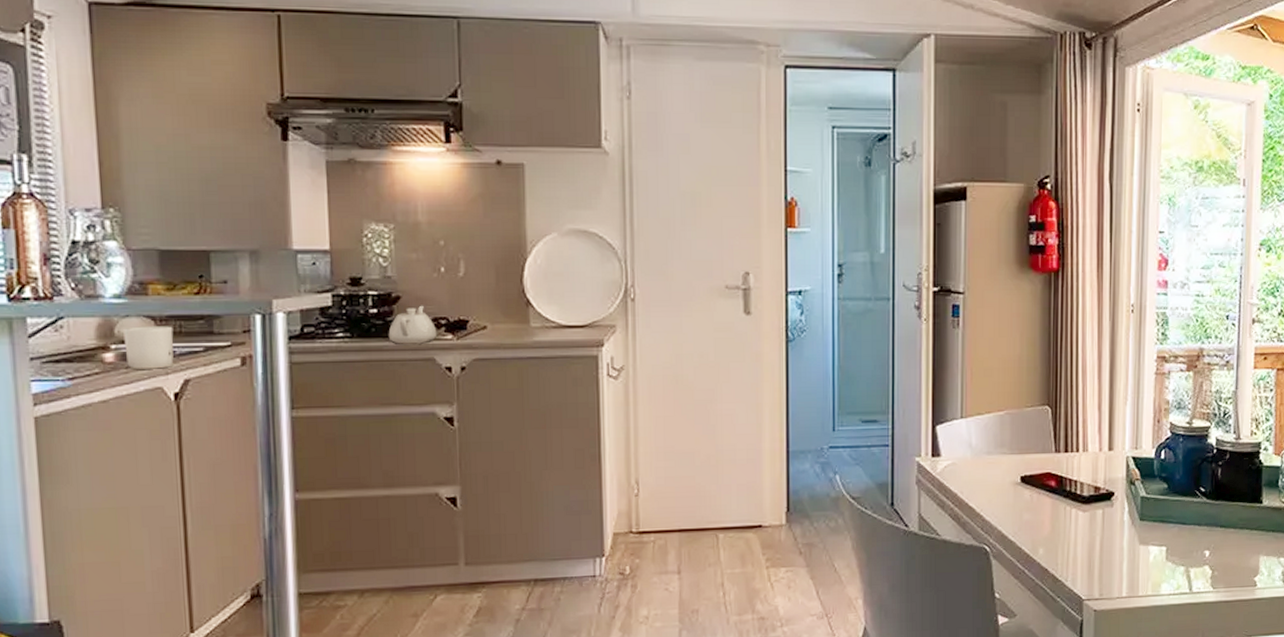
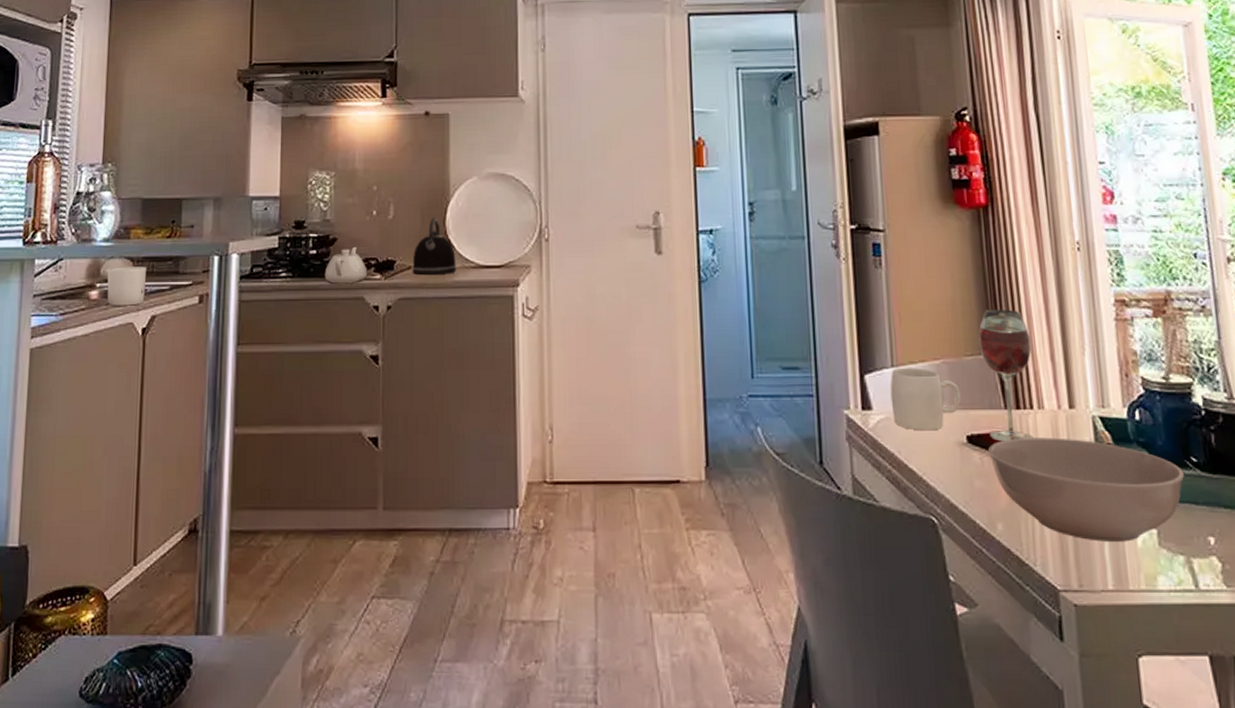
kettle: none [487,275,537,336] -> present [412,217,457,276]
mug: none [958,418,1019,474] -> present [890,367,961,431]
bowl: none [1038,475,1194,559] -> present [988,437,1185,542]
wineglass: none [1039,366,1084,481] -> present [978,310,1034,442]

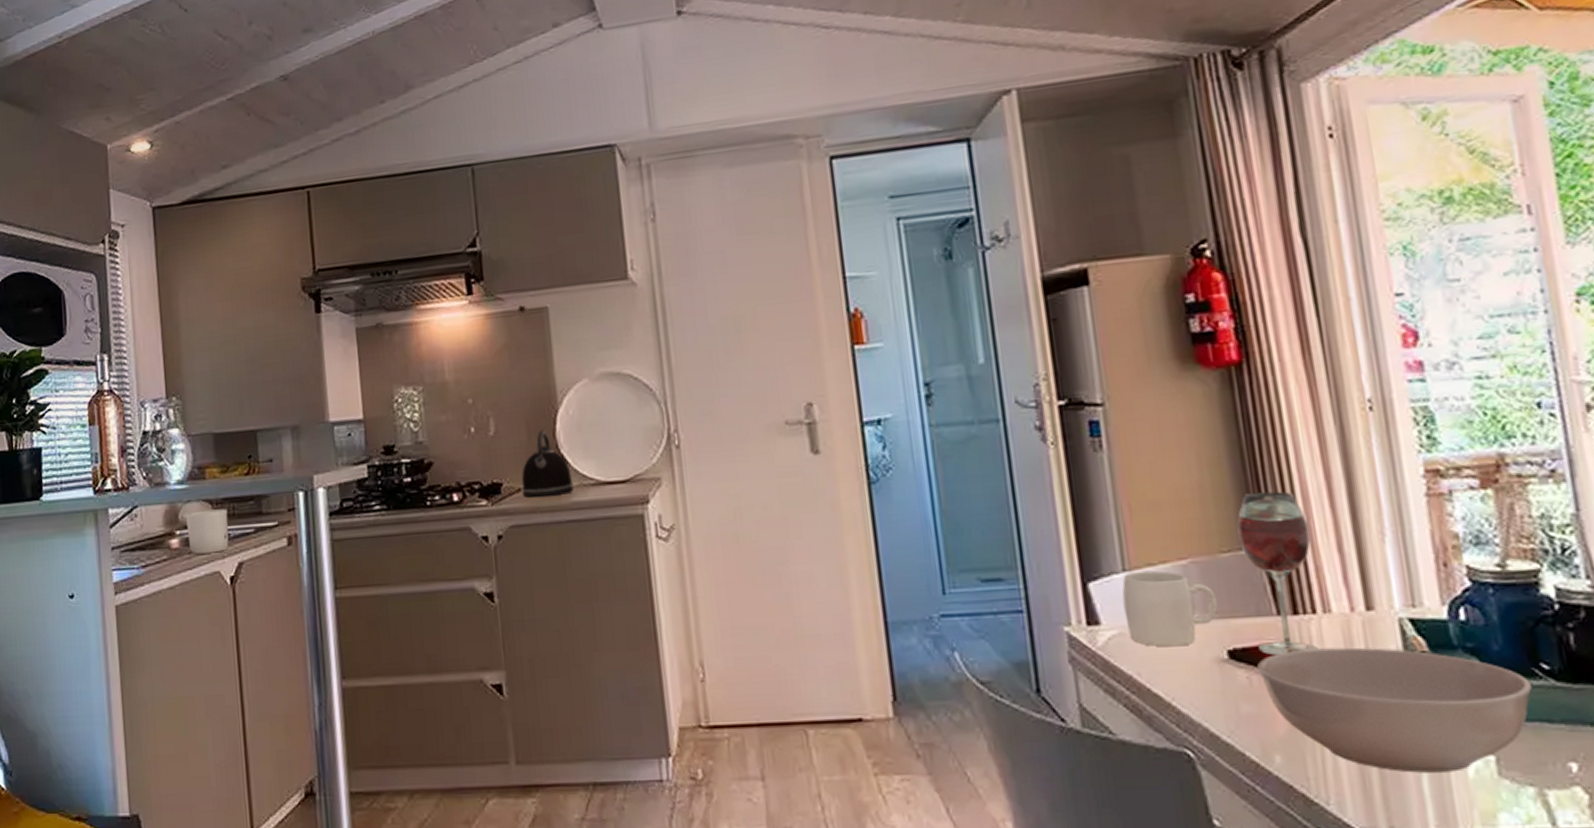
teapot: present [324,246,368,285] -> none [423,470,472,516]

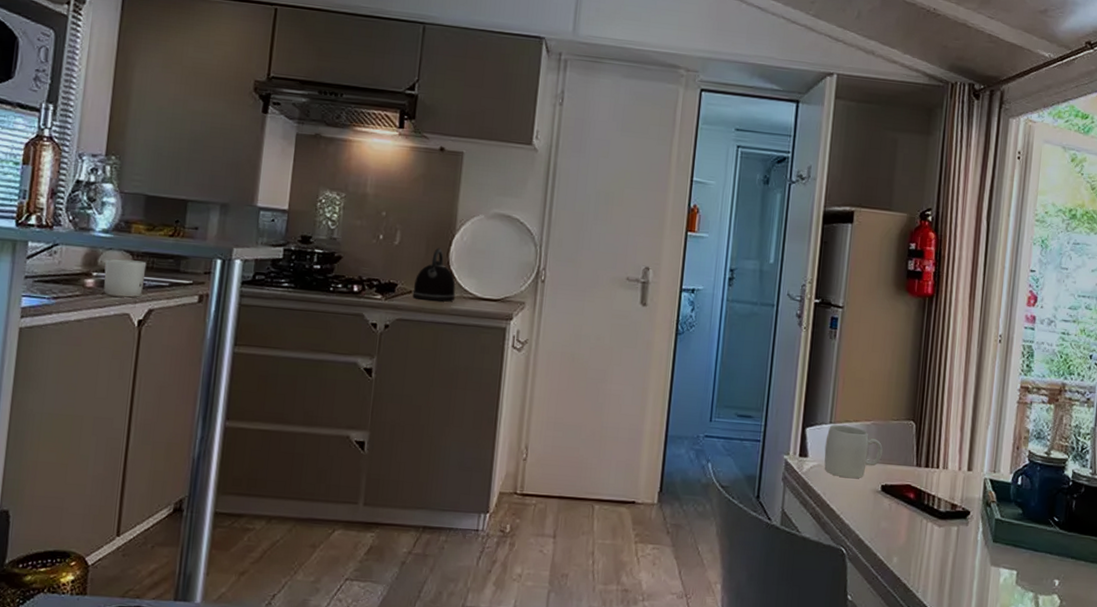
wineglass: present [1236,491,1319,656] -> none [900,384,948,493]
bowl: present [1257,647,1533,773] -> none [897,490,1047,579]

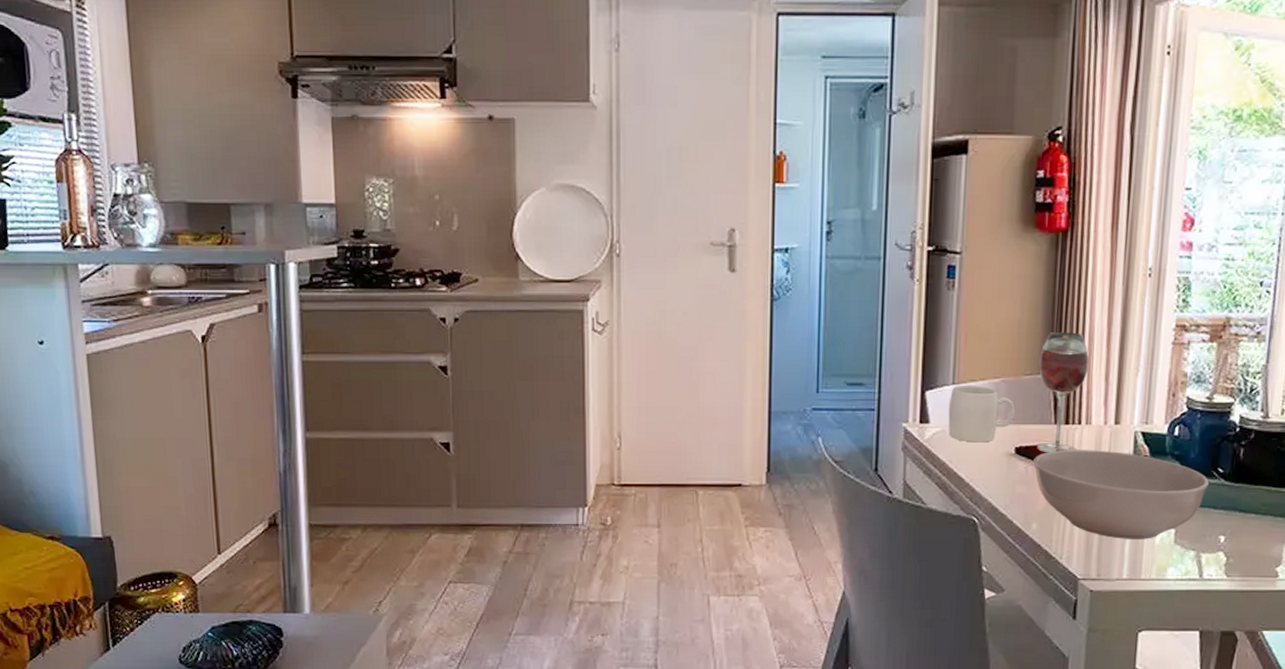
mug: present [103,259,147,298] -> none [158,274,201,313]
kettle: present [412,247,456,302] -> none [479,229,525,289]
bowl: none [897,490,1047,579] -> present [1033,450,1210,539]
wineglass: none [900,384,948,493] -> present [1037,332,1090,453]

